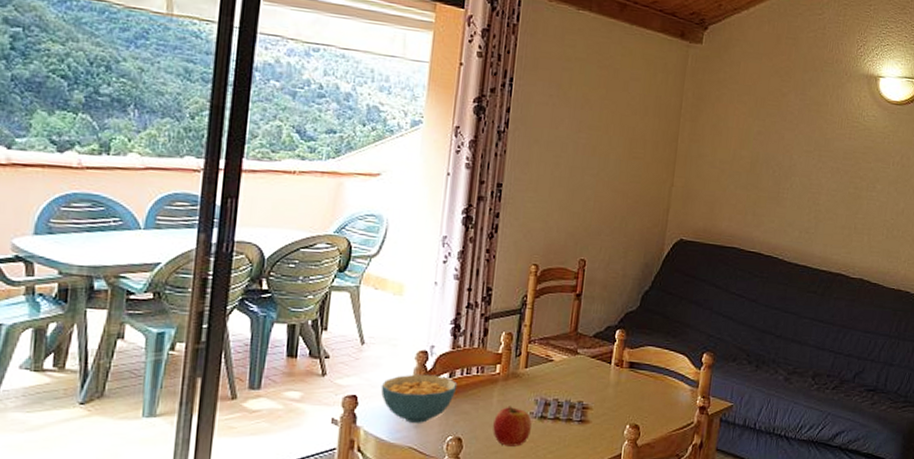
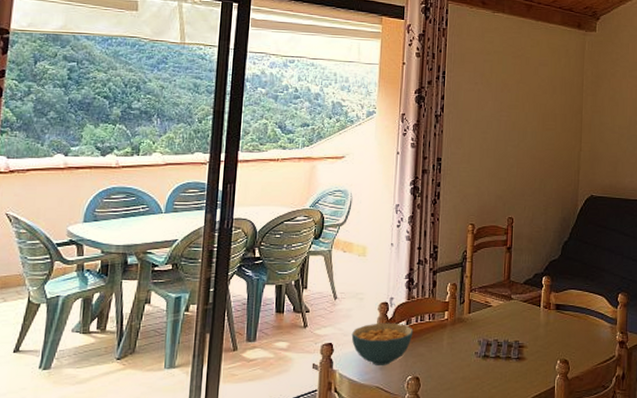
fruit: present [493,406,532,447] -> none [445,347,477,383]

